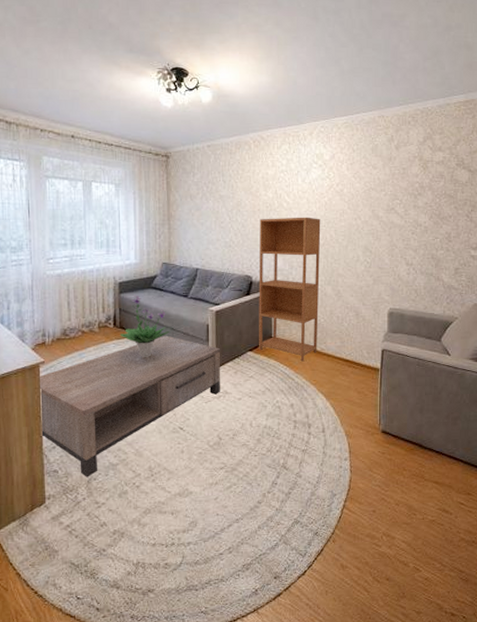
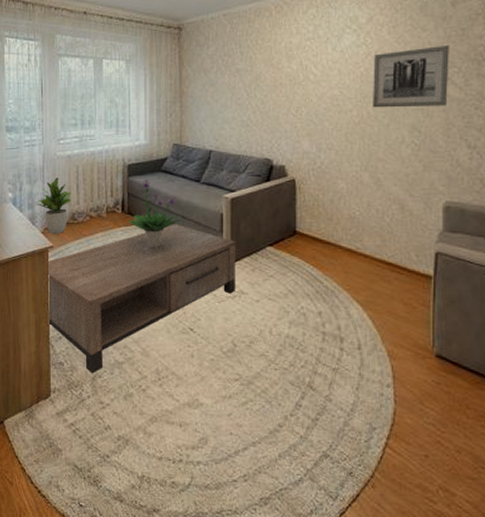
potted plant: none [26,296,63,350] -> present [36,177,72,234]
bookcase: present [259,217,321,362] -> none [280,90,356,262]
wall art: none [335,181,394,232] -> present [373,45,449,108]

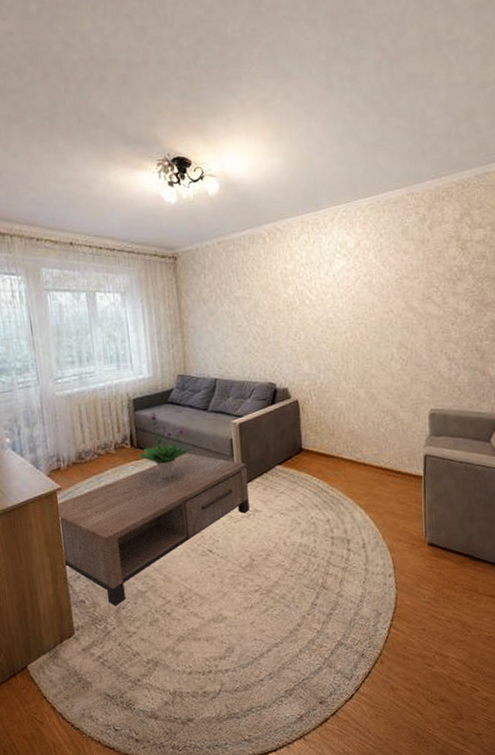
potted plant: present [36,177,72,234] -> none [38,418,77,476]
wall art: present [373,45,449,108] -> none [363,267,429,329]

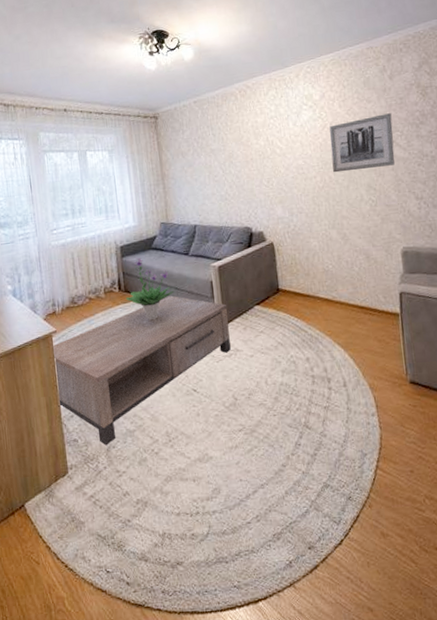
wall art: none [363,267,429,329] -> present [330,113,395,173]

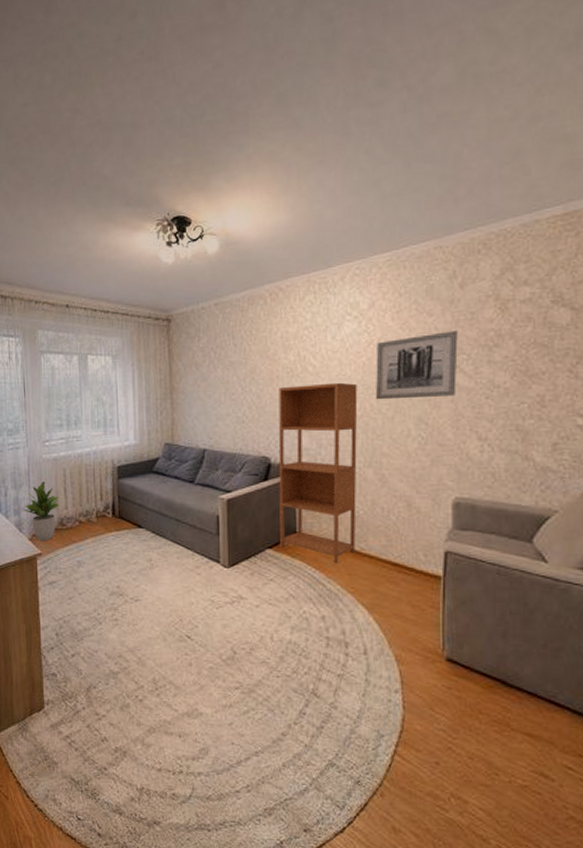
potted plant: none [36,266,70,319] -> present [23,481,59,540]
coffee table: present [53,295,231,446] -> none [37,527,234,685]
potted plant: present [125,257,174,320] -> none [119,480,174,552]
bookcase: none [253,160,329,312] -> present [278,382,358,564]

